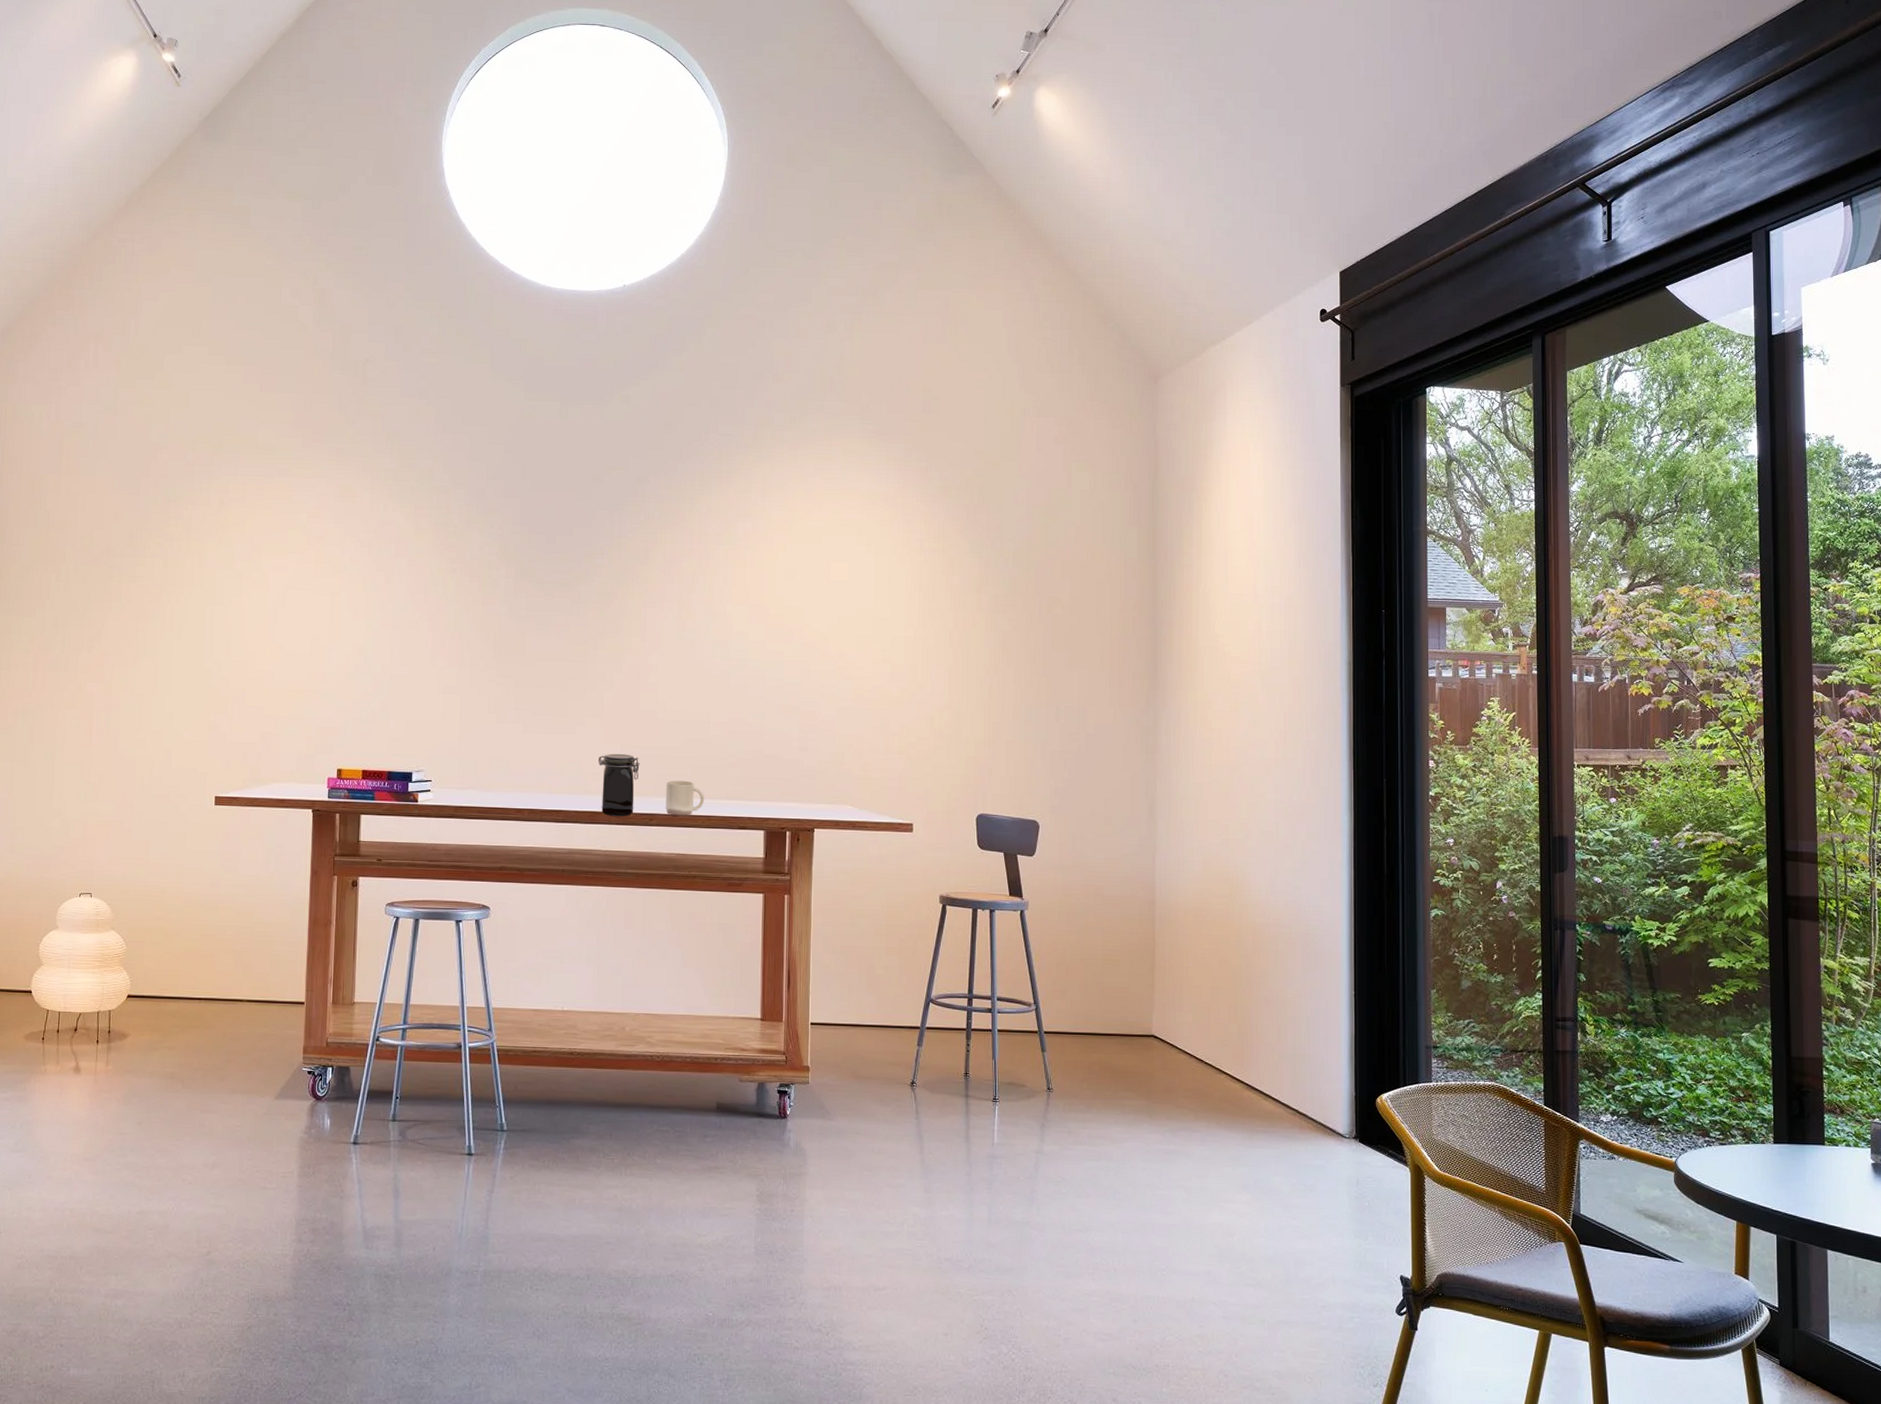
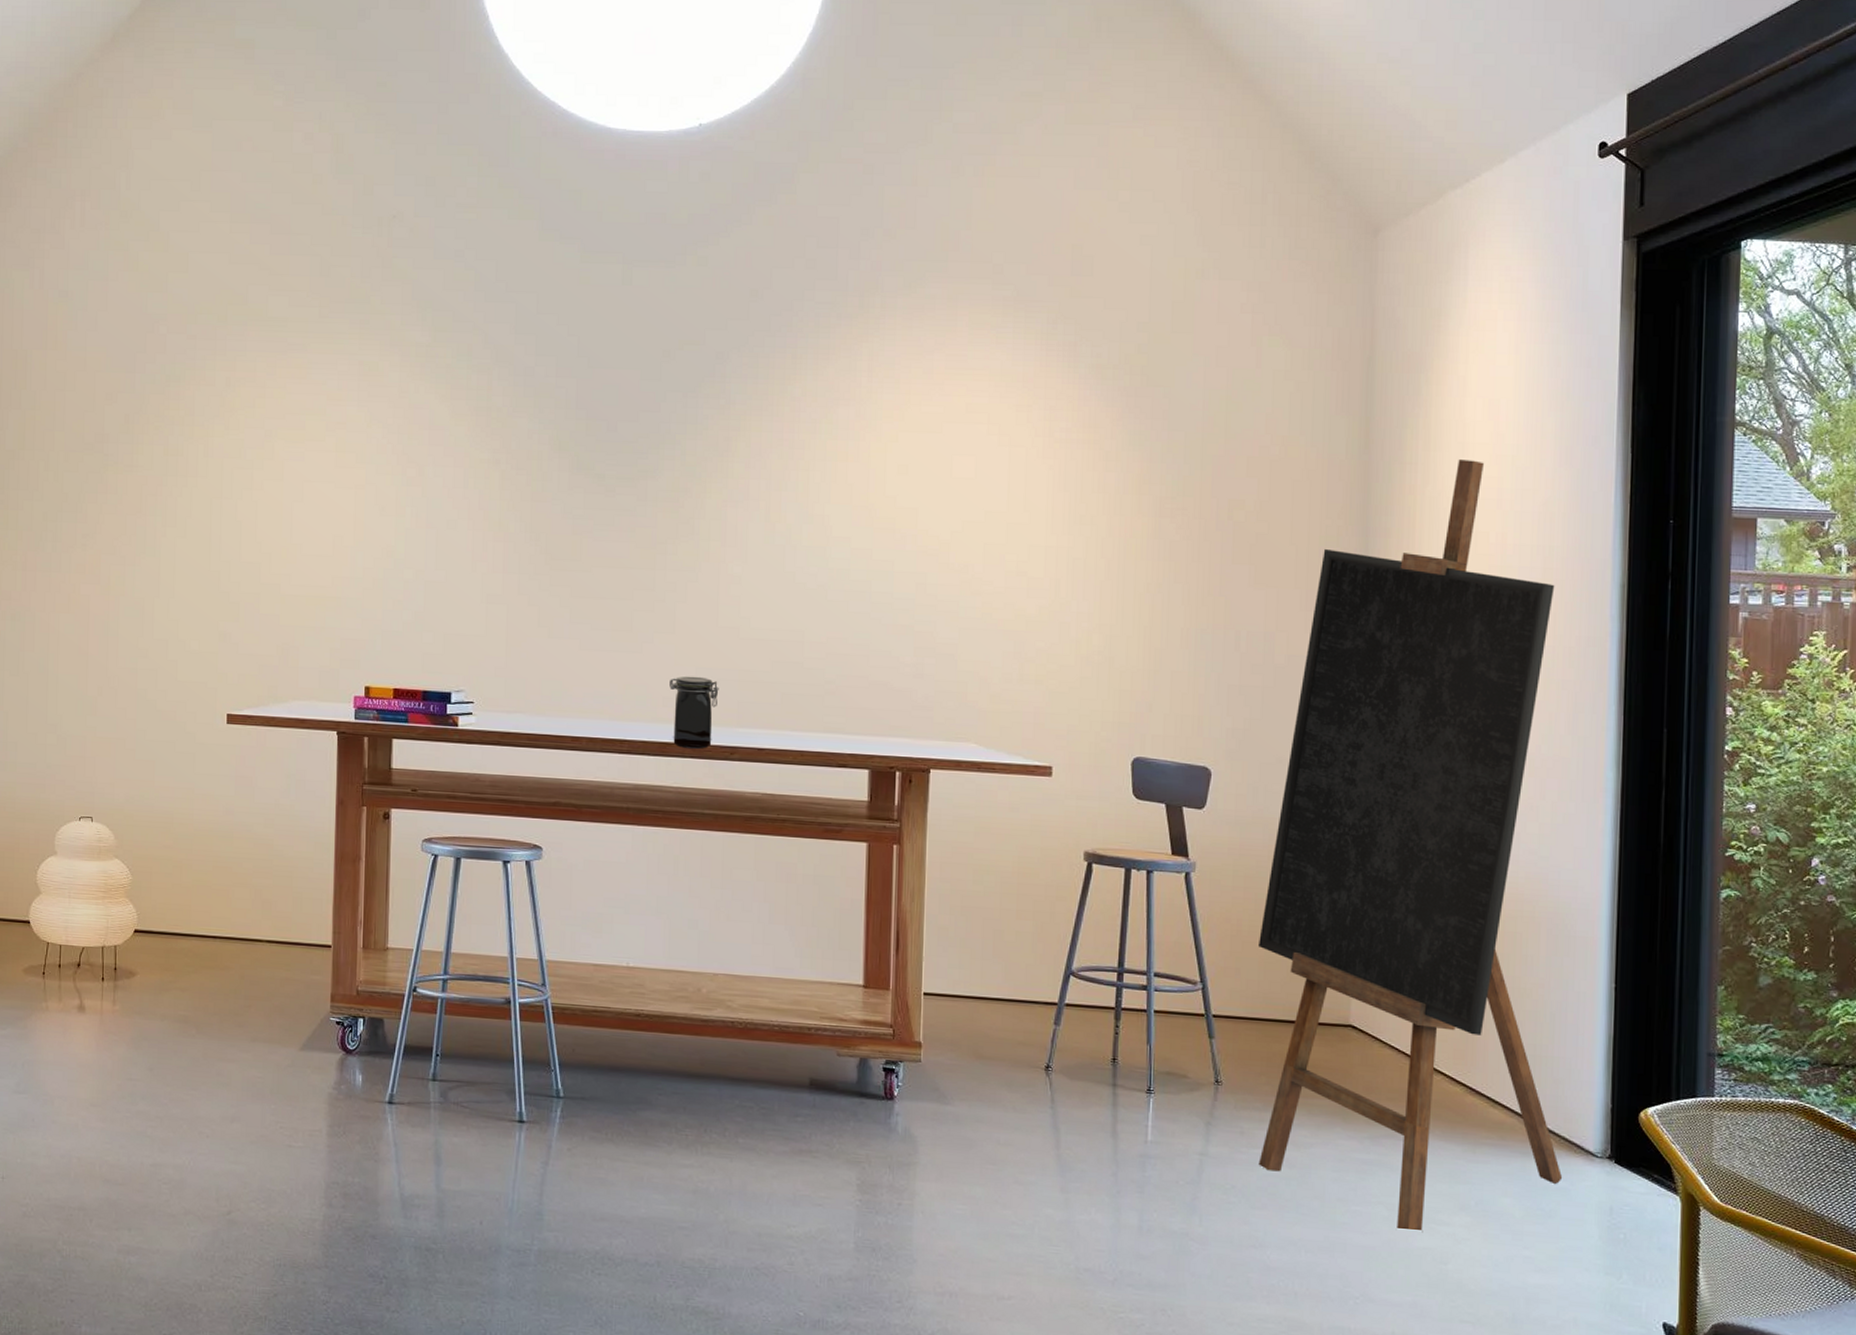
mug: present [665,780,705,816] -> none [750,708,797,751]
easel: none [1079,561,1320,1208] -> present [1258,458,1563,1230]

